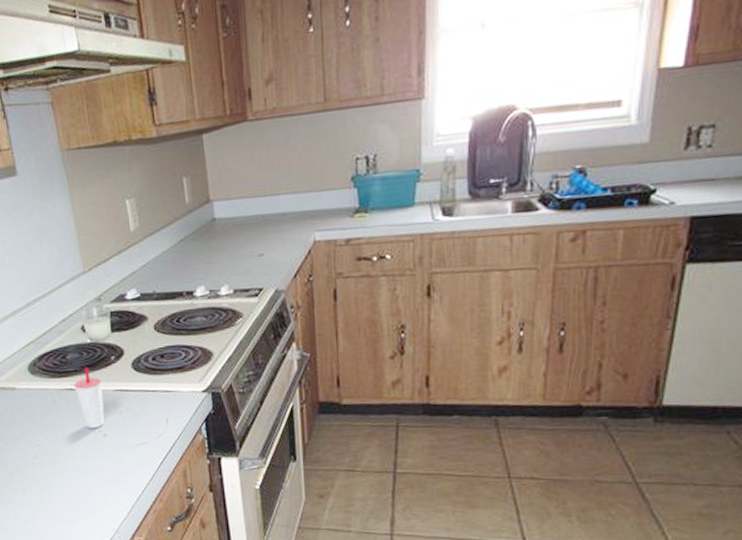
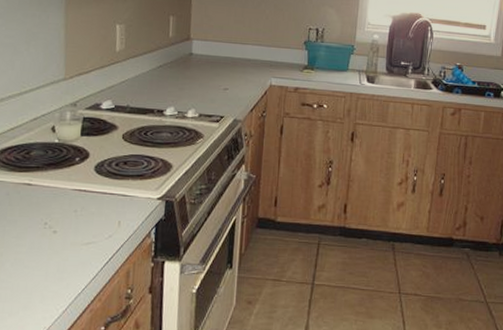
cup: present [74,367,105,429] -> none [32,164,63,225]

